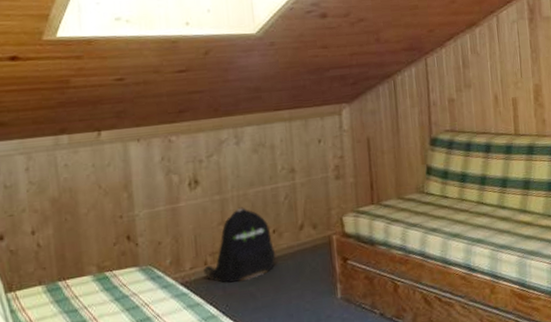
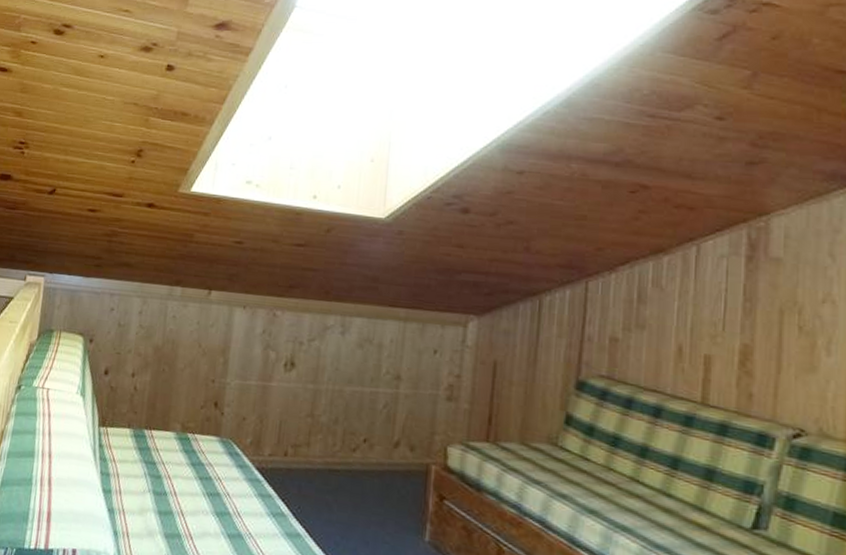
backpack: present [203,207,276,283] -> none [282,403,363,487]

